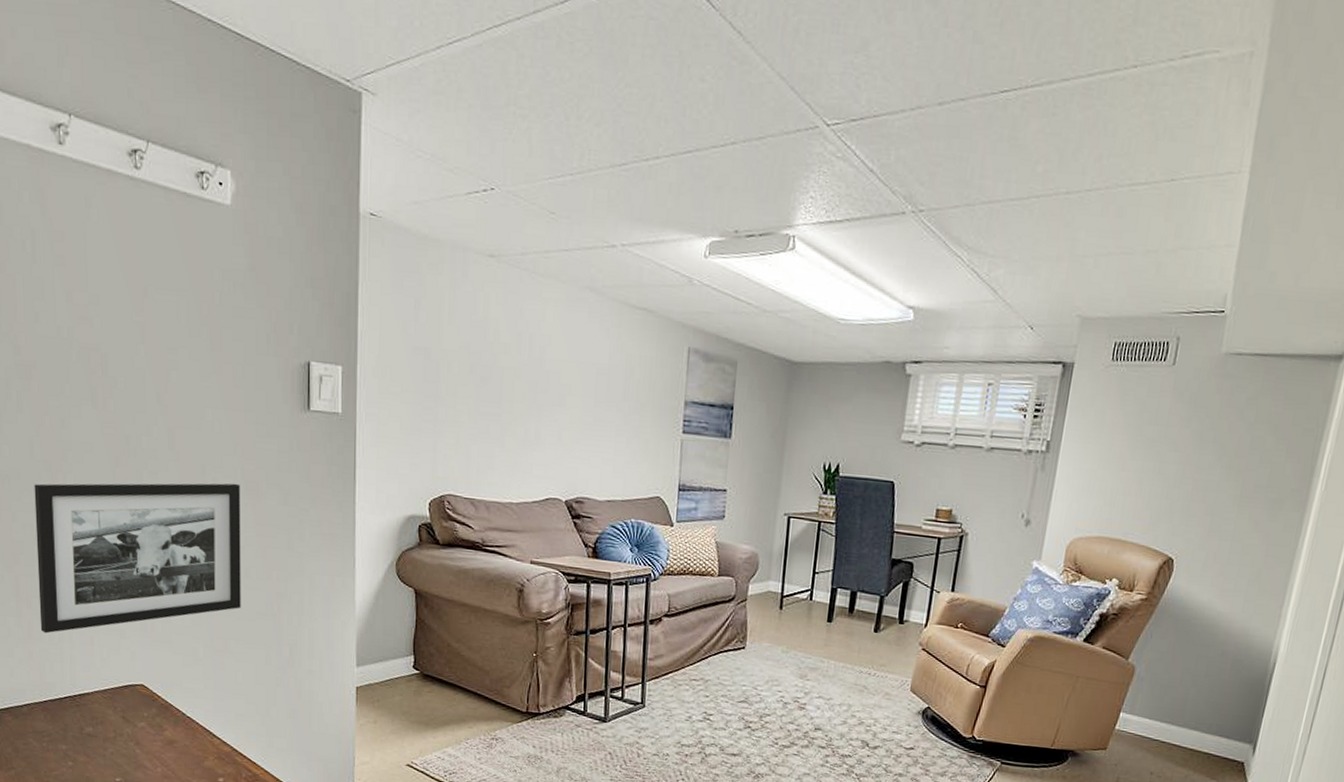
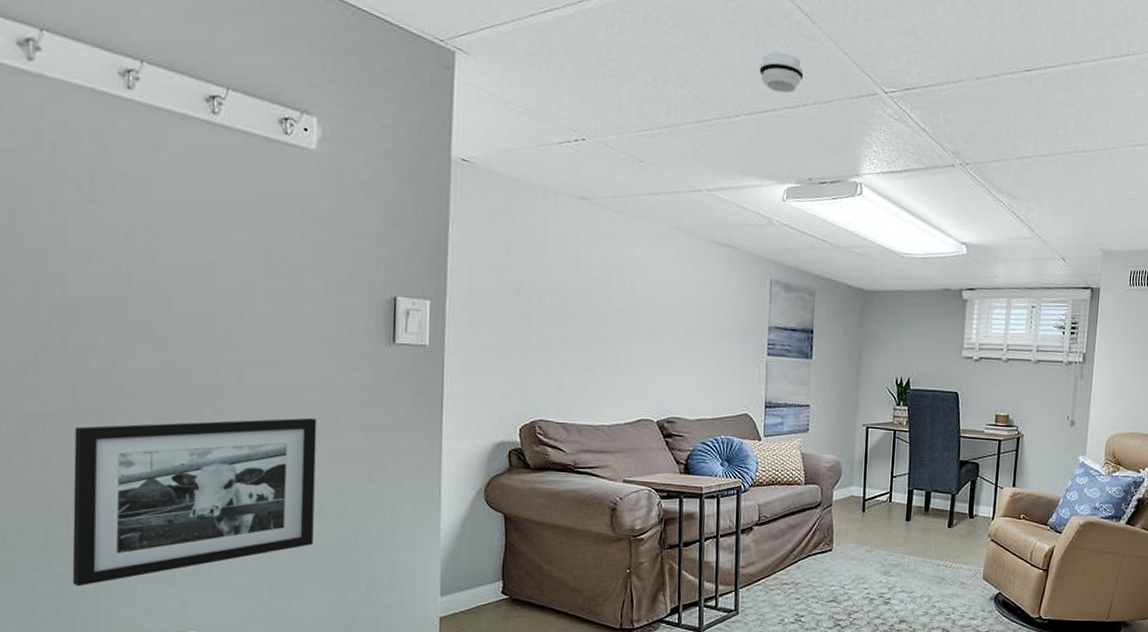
smoke detector: none [683,79,734,130] -> present [759,51,804,94]

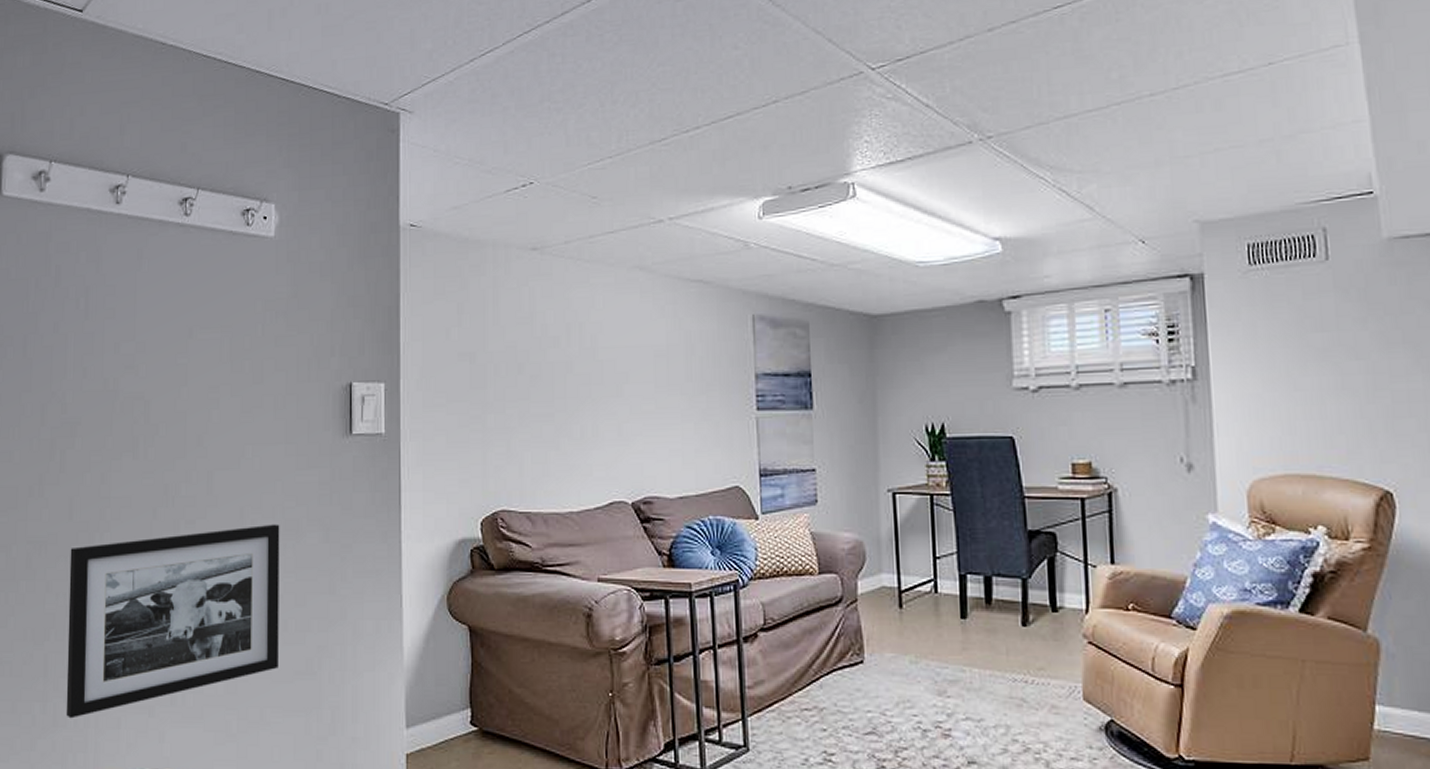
smoke detector: present [759,51,804,94] -> none [718,45,771,93]

